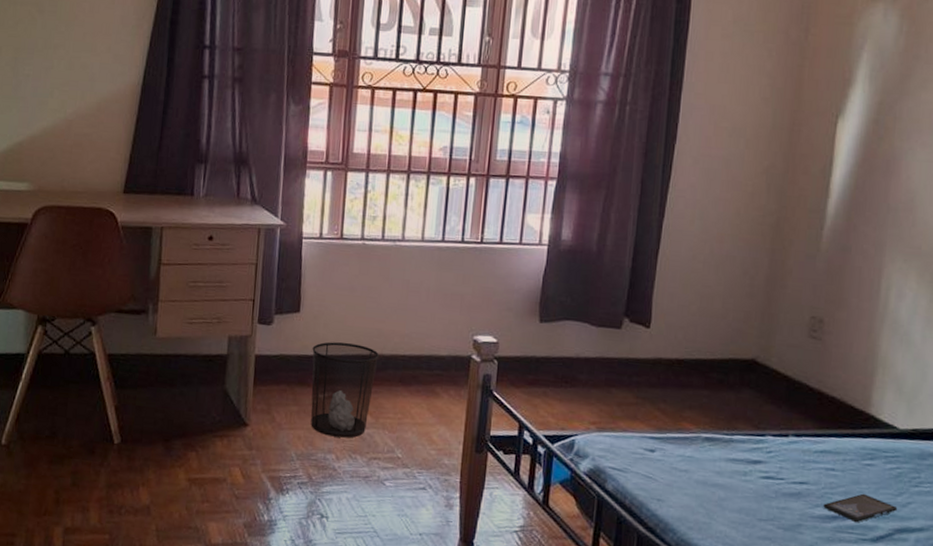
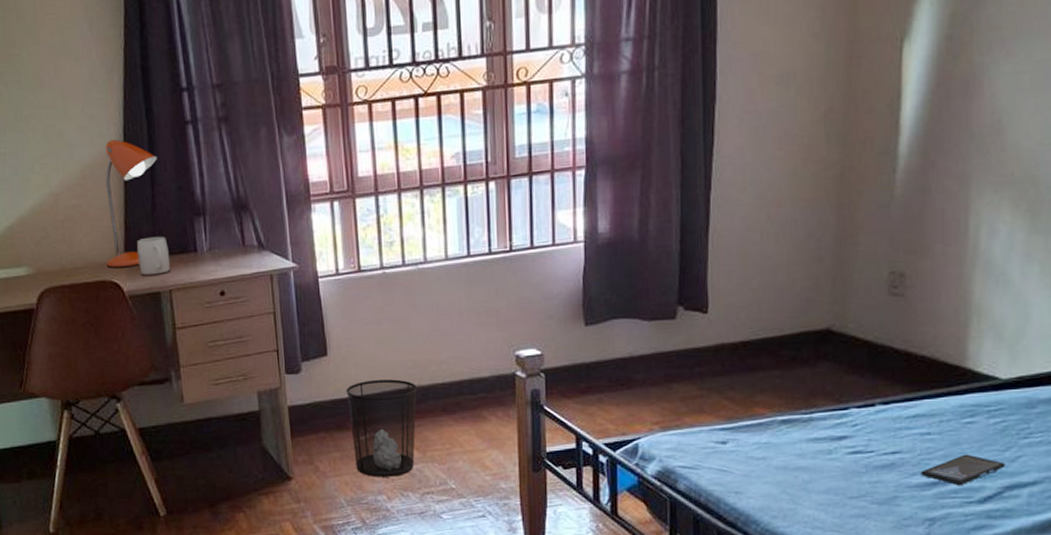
desk lamp: none [105,80,171,201] -> present [105,139,157,269]
mug: none [136,174,168,212] -> present [136,236,171,277]

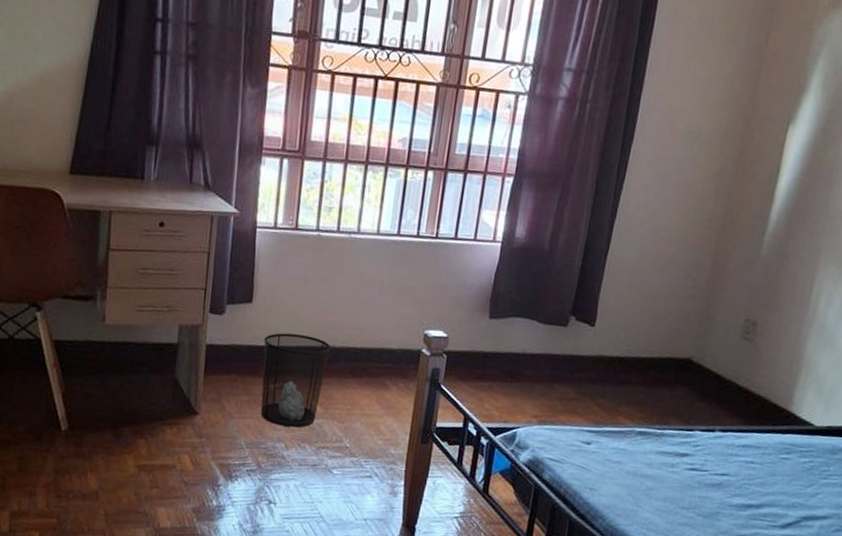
desk lamp: present [105,139,157,269] -> none [50,52,120,182]
mug: present [136,236,171,277] -> none [83,155,117,195]
smartphone: present [921,454,1006,485] -> none [740,484,807,510]

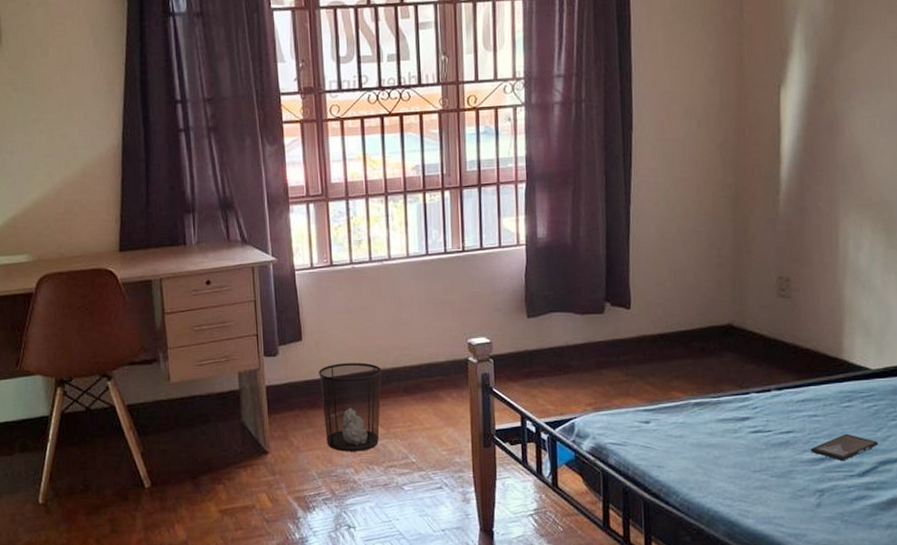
smartphone: none [740,484,807,510] -> present [811,433,879,461]

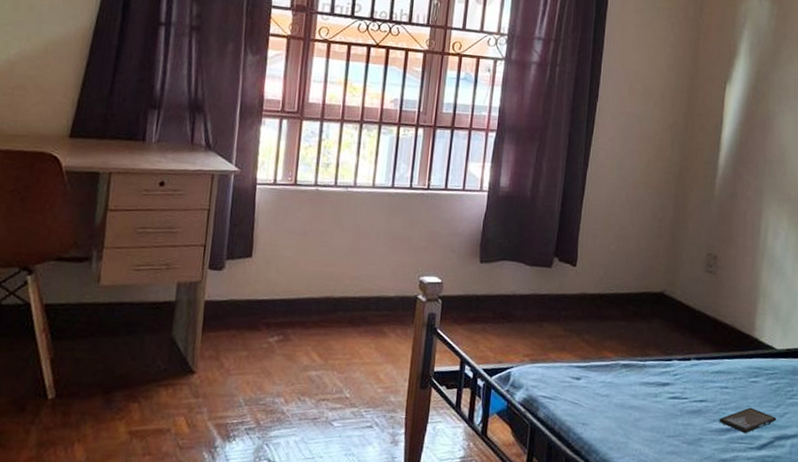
waste bin: present [318,362,383,452] -> none [260,285,331,381]

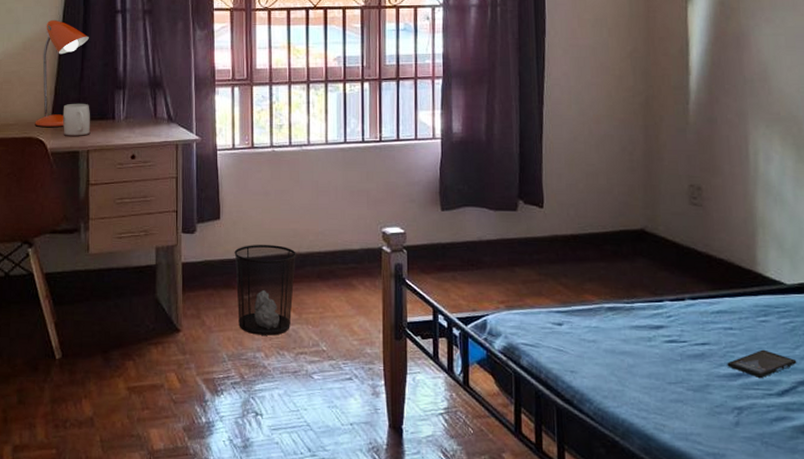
desk lamp: none [49,23,125,145] -> present [35,19,89,128]
mug: none [83,119,118,157] -> present [62,103,91,137]
waste bin: none [260,285,331,381] -> present [234,244,297,336]

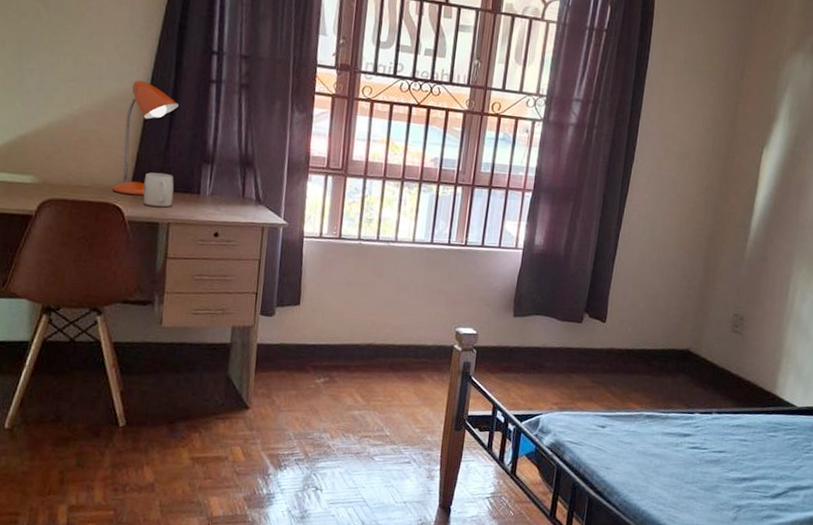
waste bin: present [234,244,297,336] -> none [308,332,373,419]
smartphone: present [727,349,797,378] -> none [736,459,793,483]

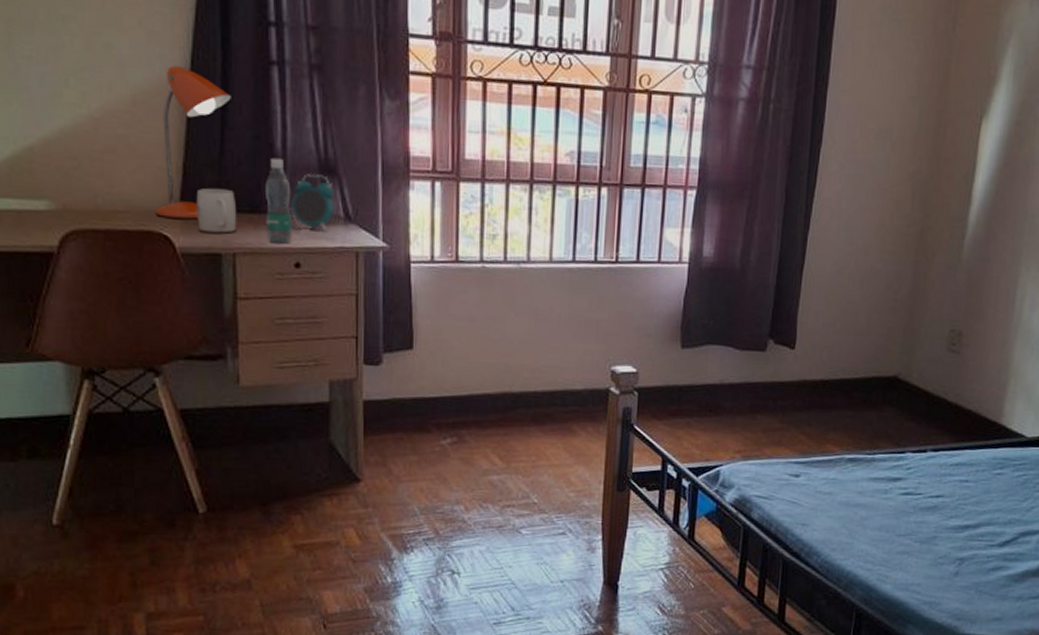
bottle: none [194,152,217,219] -> present [264,157,293,245]
alarm clock: none [215,165,250,211] -> present [291,174,335,232]

